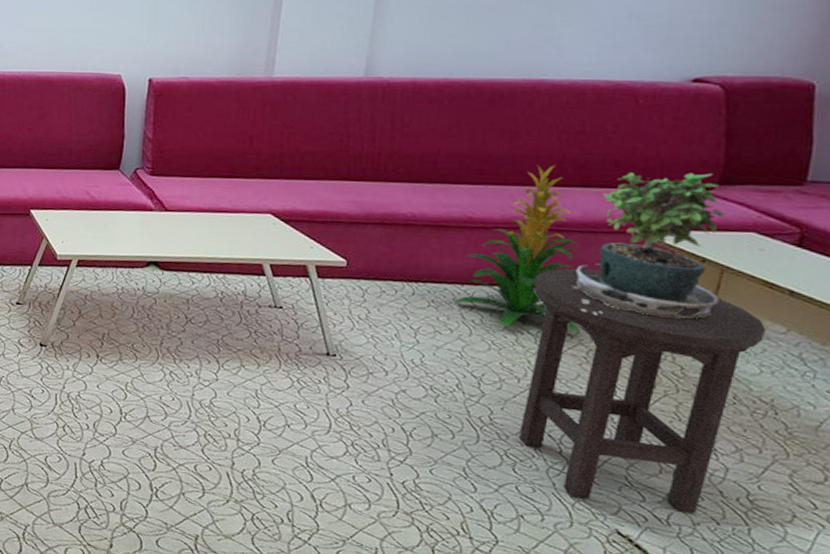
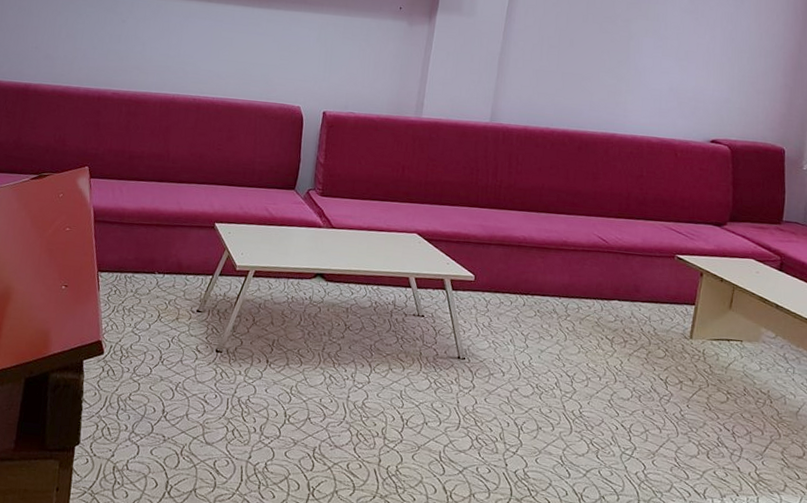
indoor plant: present [454,164,582,334] -> none [554,201,643,339]
stool: present [519,267,767,514] -> none [601,284,763,488]
potted plant: present [572,172,725,319] -> none [636,209,734,327]

